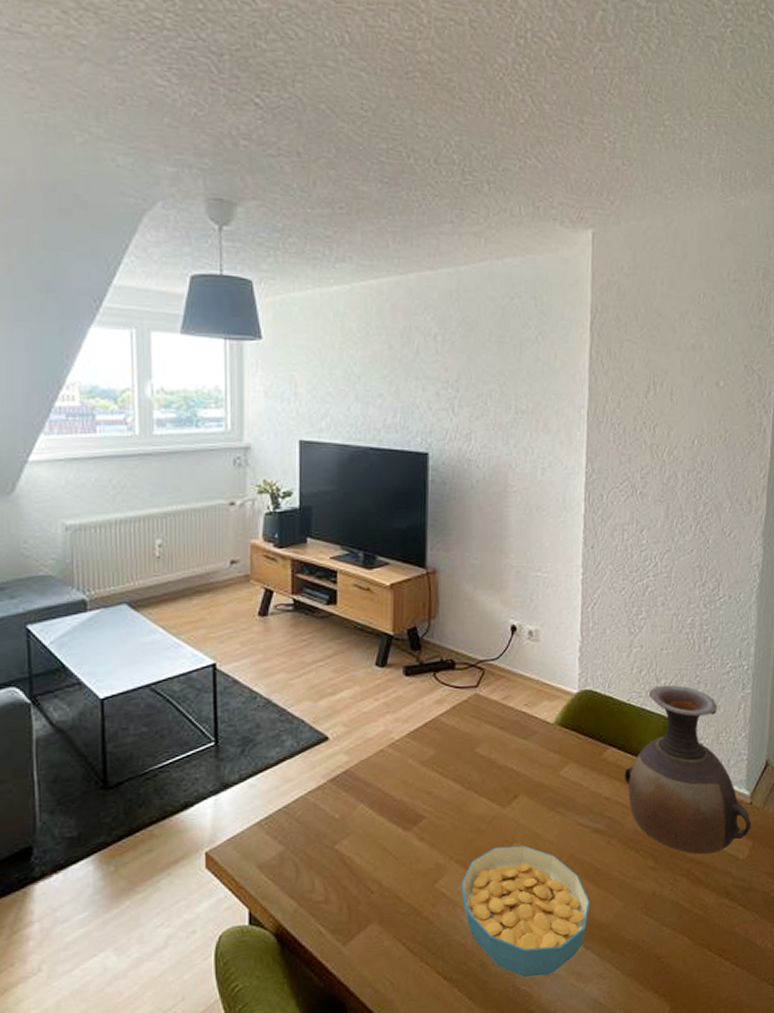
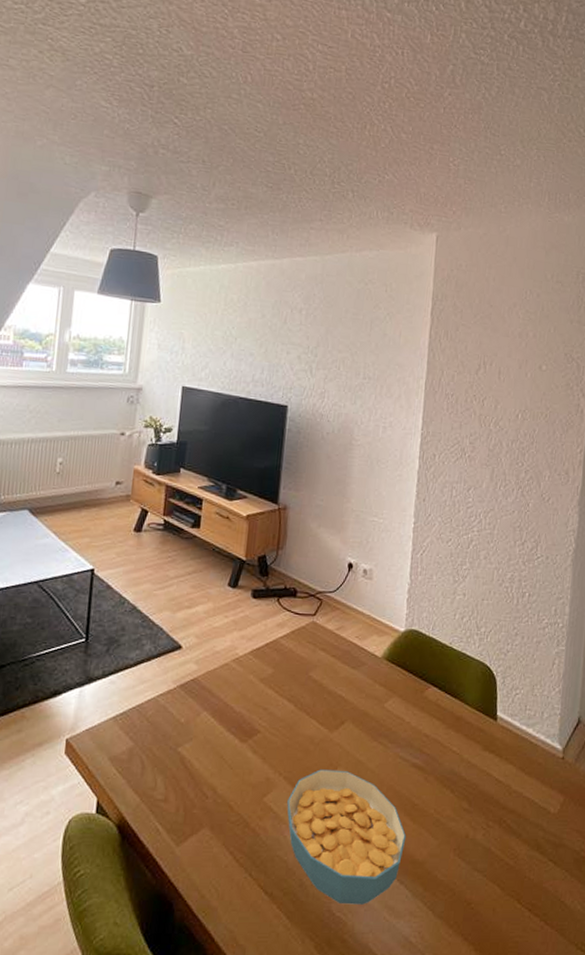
vase: present [624,685,752,855] -> none [443,633,563,804]

